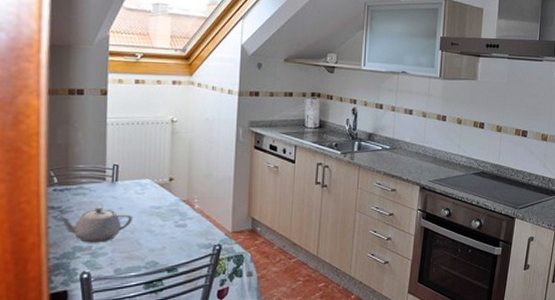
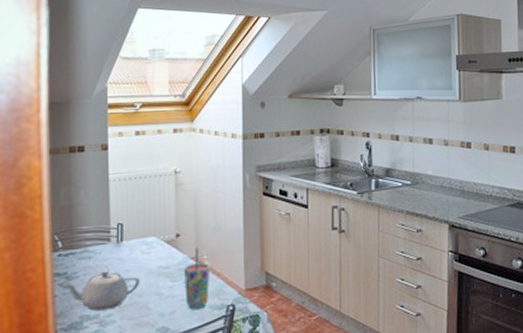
cup: none [175,191,201,247] -> present [184,247,211,309]

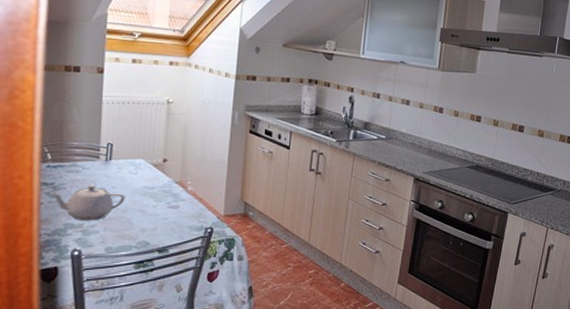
cup: present [184,247,211,309] -> none [167,173,194,228]

